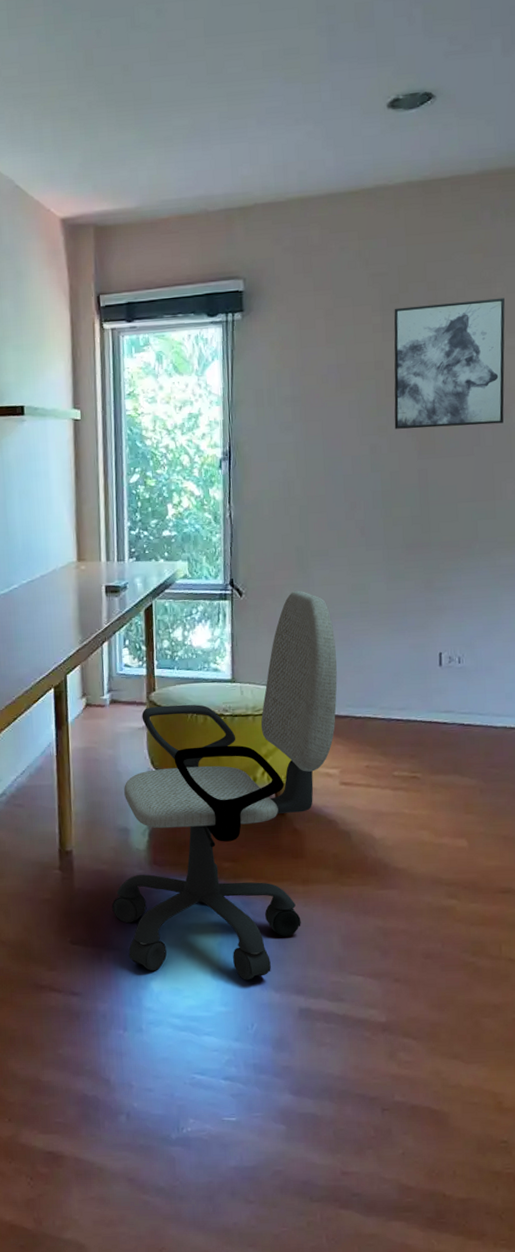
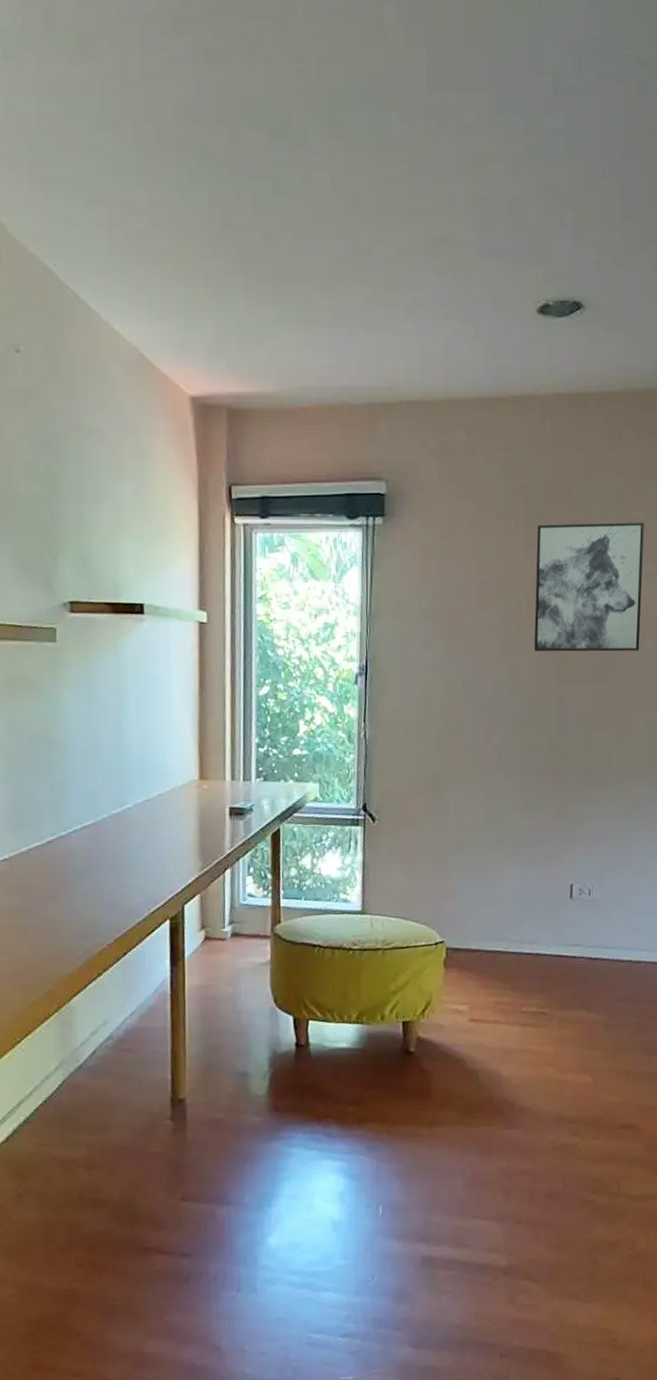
office chair: present [112,590,338,980] -> none [228,817,470,1230]

